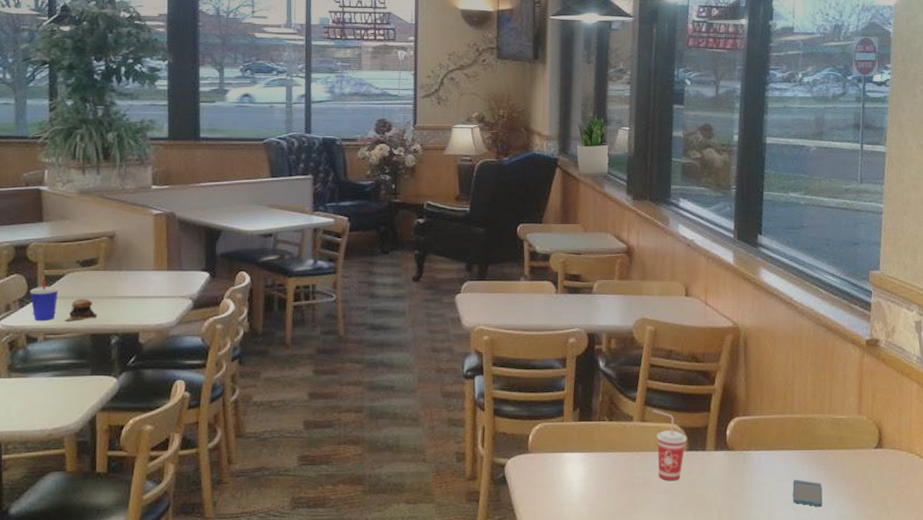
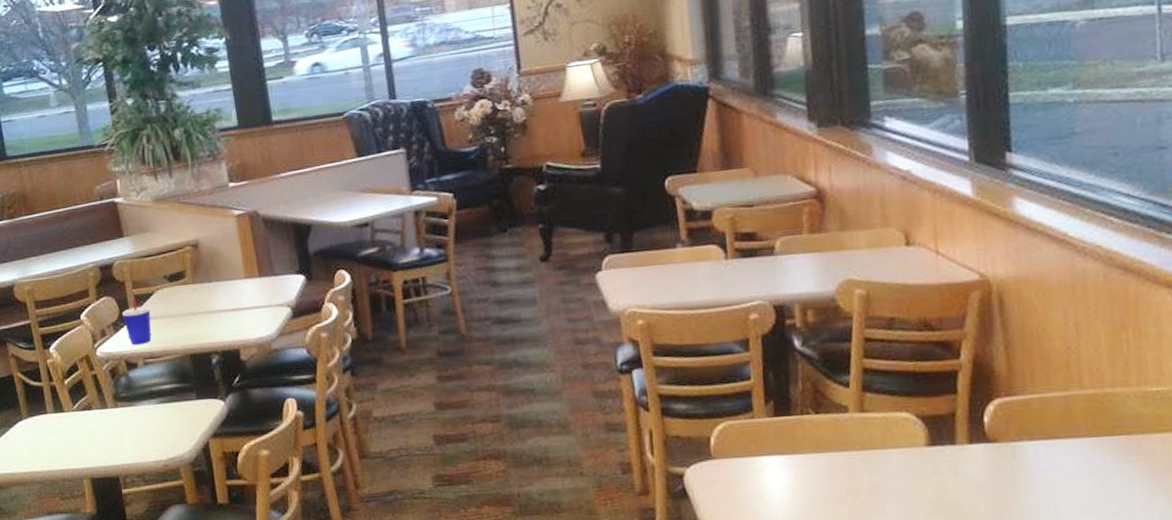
burger: present [64,299,98,323] -> none [161,316,194,344]
planter: present [576,114,609,177] -> none [729,21,780,107]
beverage cup: present [653,410,688,481] -> none [875,396,928,486]
smartphone: present [793,479,822,507] -> none [1090,475,1139,511]

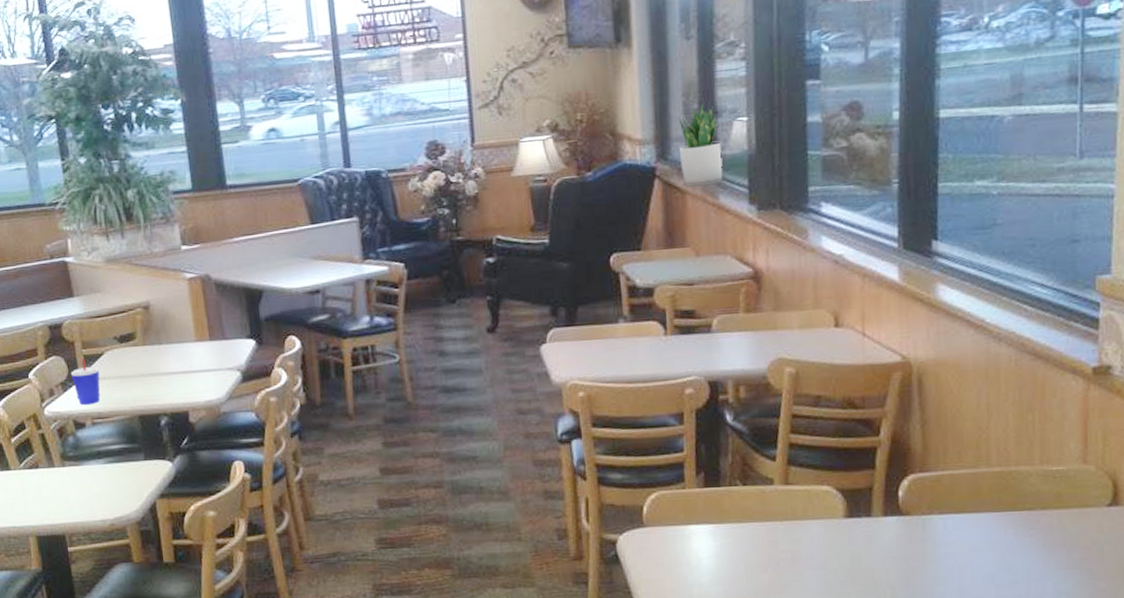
planter: none [729,21,780,107] -> present [678,104,723,187]

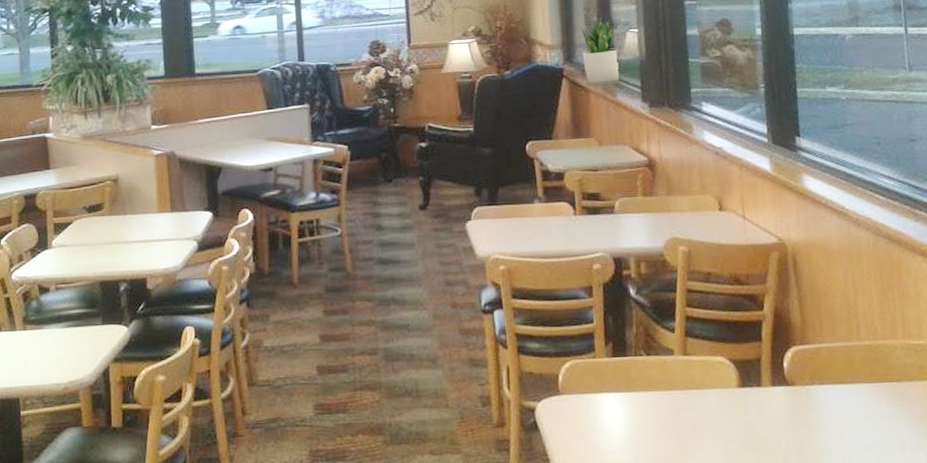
beverage cup: present [71,358,101,406] -> none [41,226,67,271]

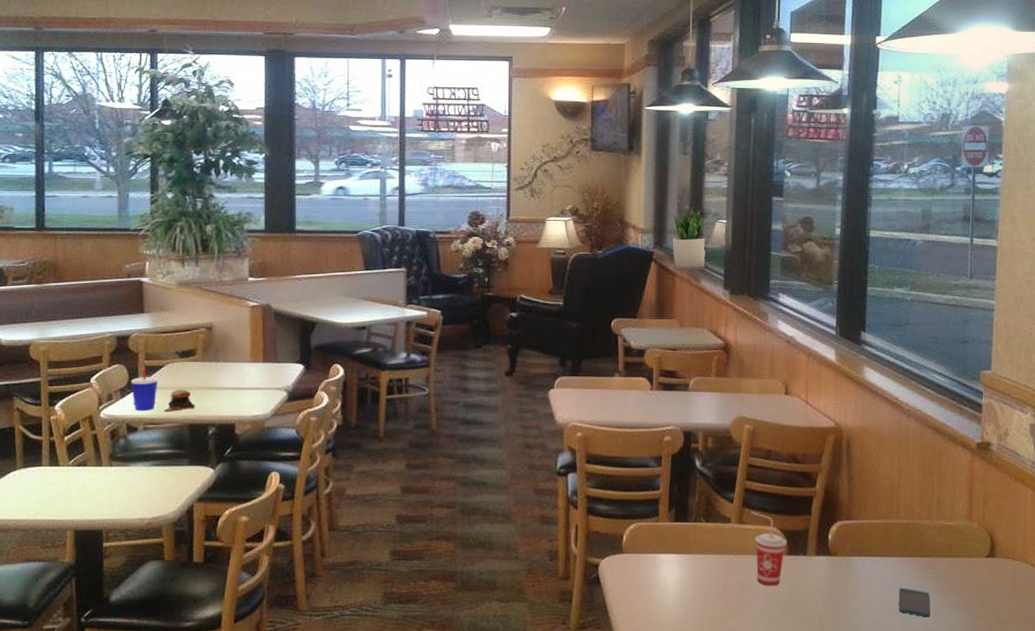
beverage cup: none [41,226,67,271] -> present [131,369,158,412]
burger: none [74,245,106,271] -> present [163,389,196,413]
beverage cup: none [695,341,739,423] -> present [751,512,787,586]
smartphone: none [869,417,908,450] -> present [899,587,930,617]

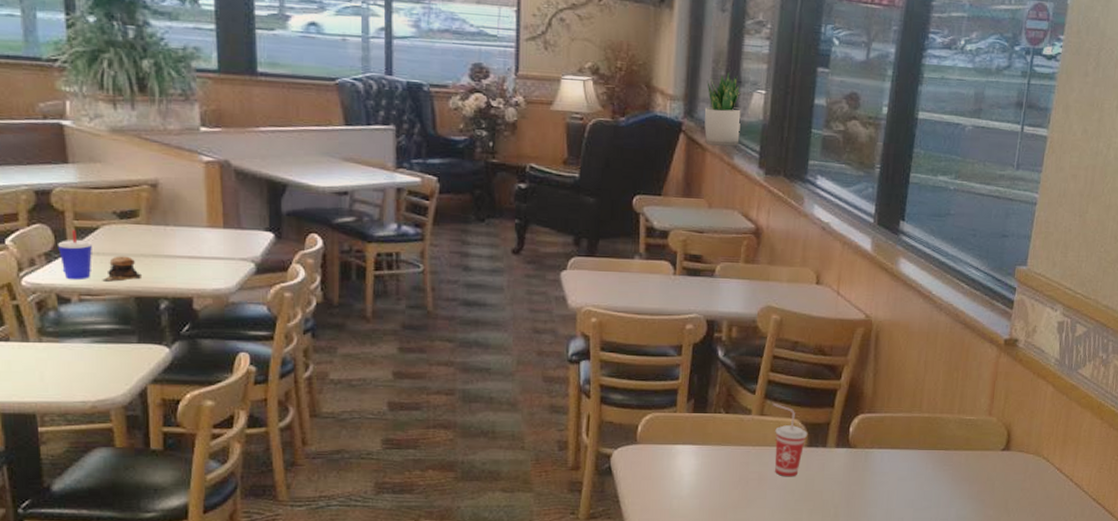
smartphone: present [899,587,930,617] -> none [913,479,944,507]

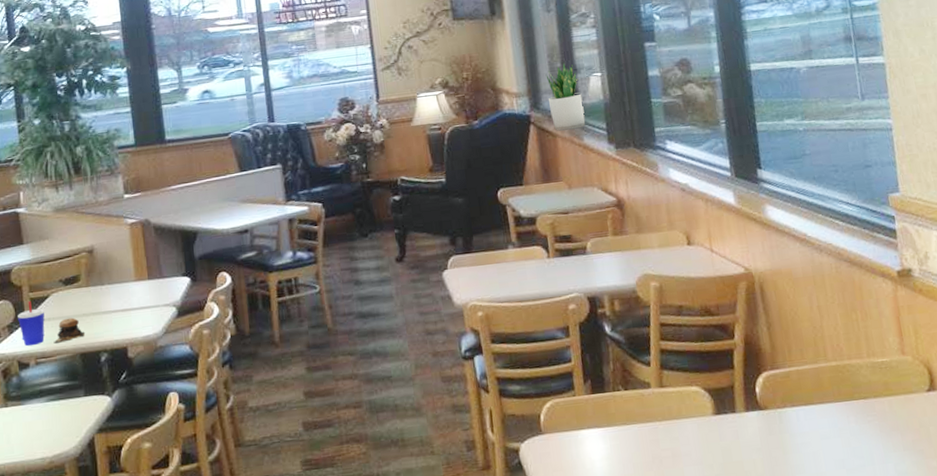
beverage cup: present [773,404,808,477] -> none [671,373,714,451]

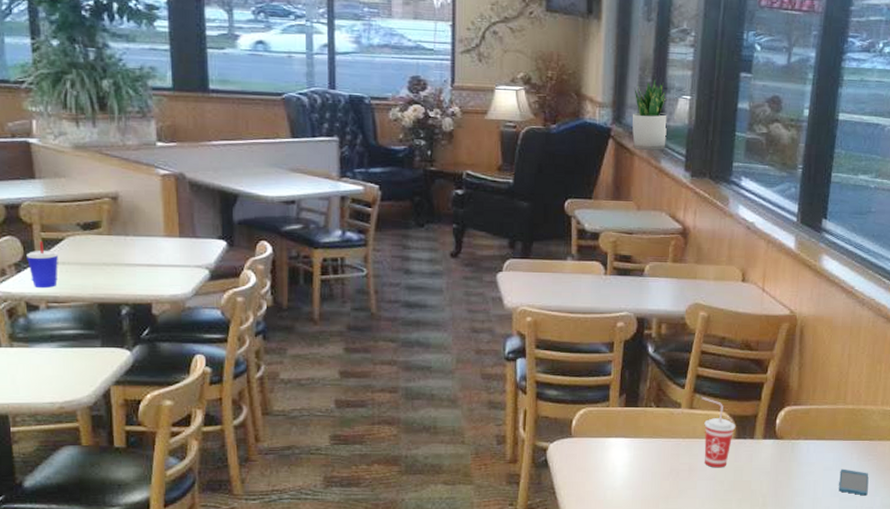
burger: present [53,317,86,345] -> none [68,265,105,291]
beverage cup: none [671,373,714,451] -> present [702,397,736,468]
smartphone: none [839,435,878,464] -> present [839,469,869,496]

